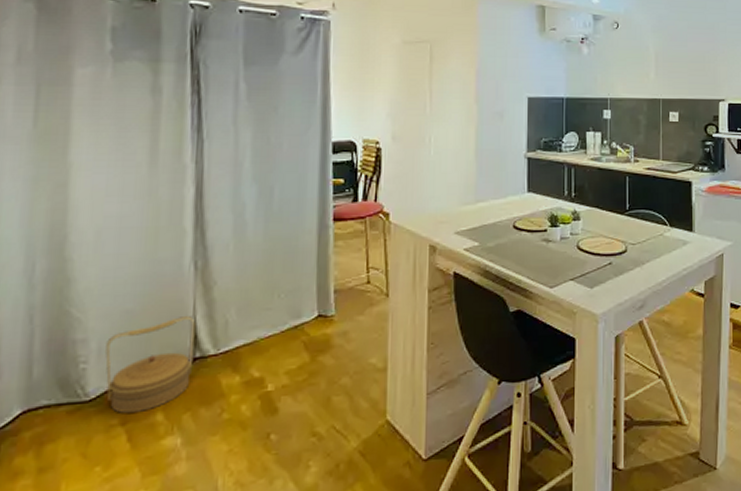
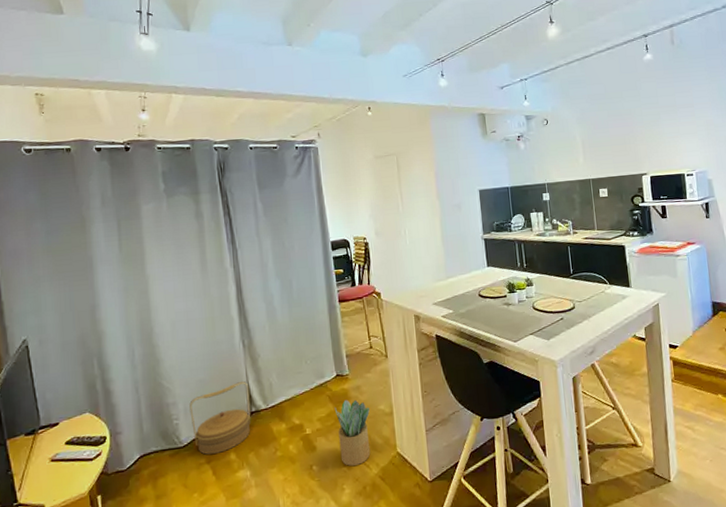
potted plant: none [309,348,357,437] -> present [334,399,371,467]

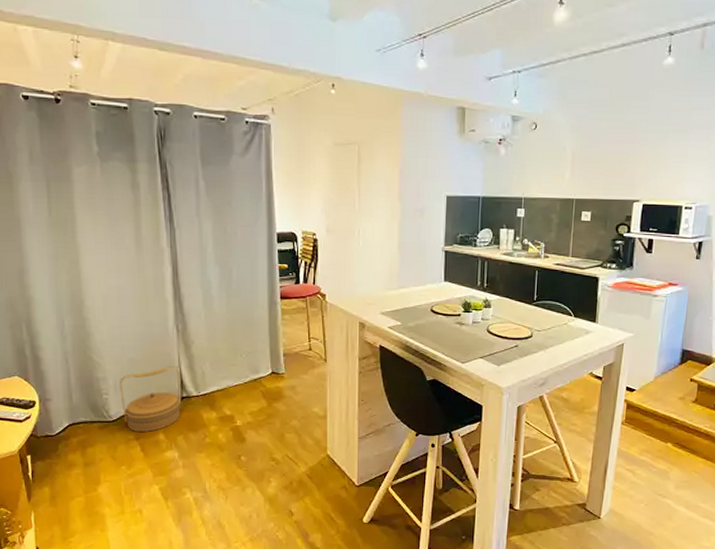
potted plant: present [334,399,371,467] -> none [267,397,303,462]

